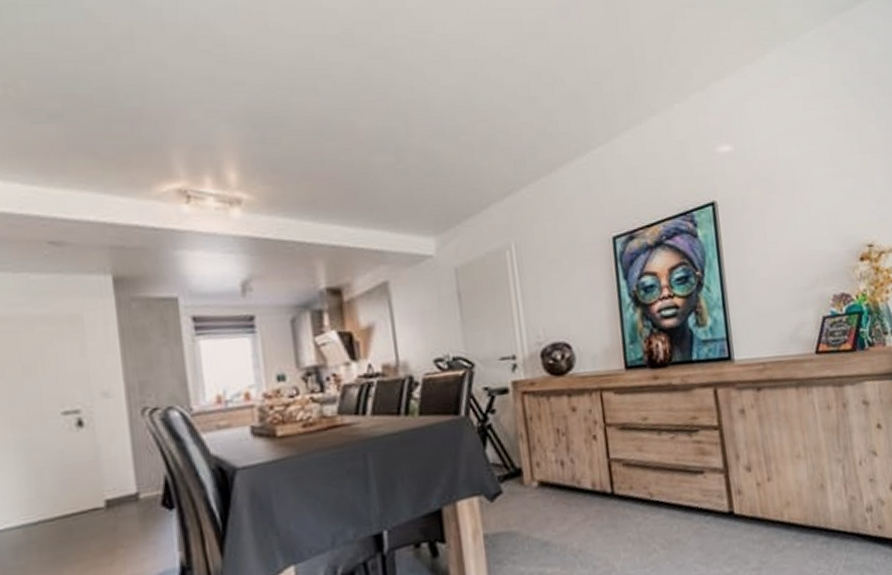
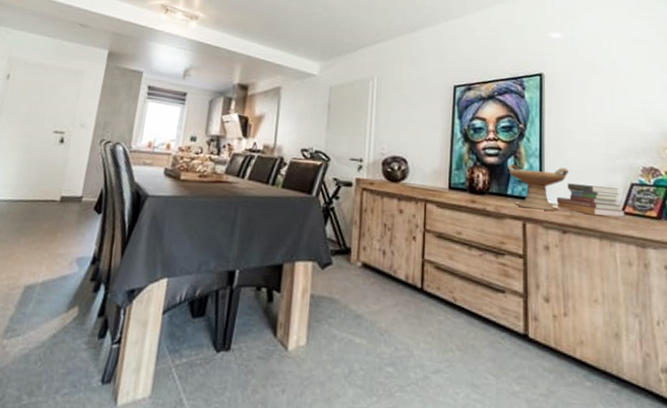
decorative bowl: none [688,314,757,372] -> present [507,164,570,212]
books: none [746,326,820,364] -> present [556,183,625,218]

